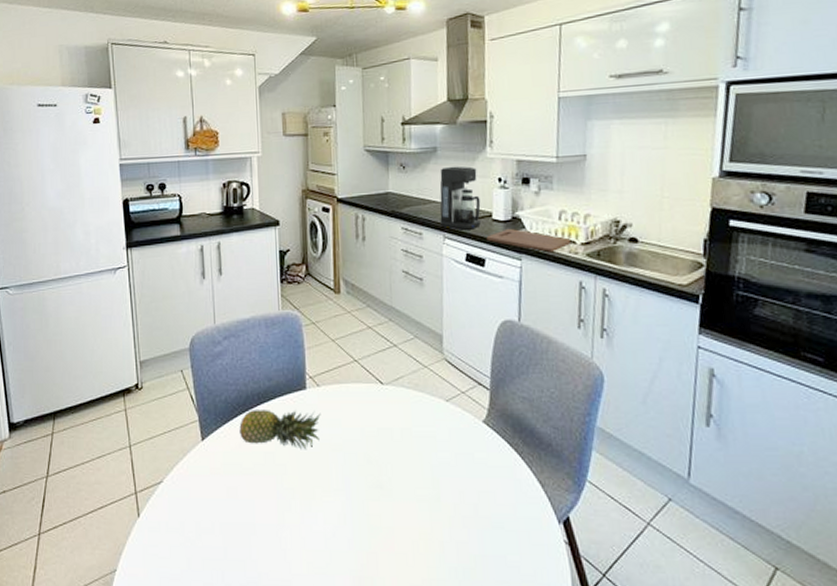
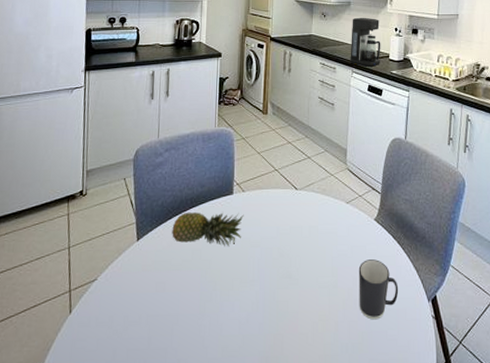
mug: none [465,470,519,542] -> present [358,259,399,320]
cutting board: present [486,229,570,253] -> none [384,67,445,87]

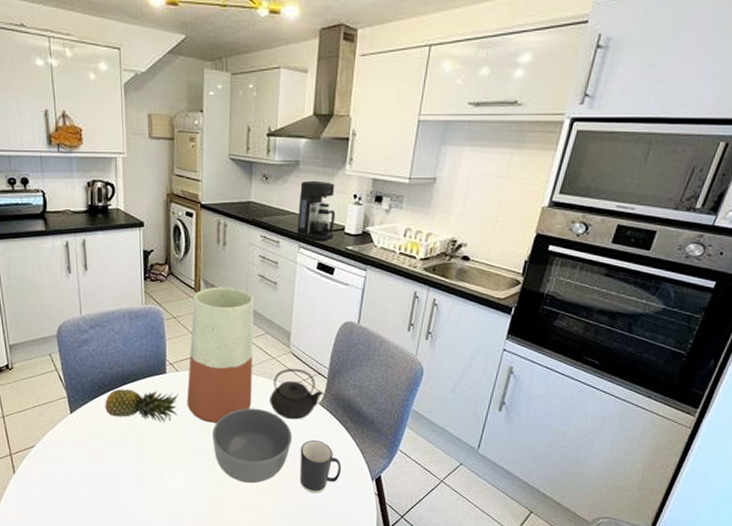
vase: none [251,108,315,245] -> present [187,286,255,423]
bowl: none [274,227,351,312] -> present [213,408,293,484]
teapot: none [329,184,378,238] -> present [270,368,323,420]

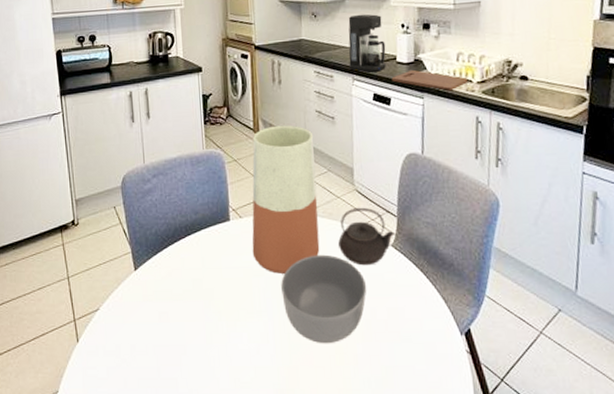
fruit: present [105,389,179,423] -> none [169,241,244,276]
mug: present [299,440,342,494] -> none [376,289,425,354]
cutting board: none [337,243,411,266] -> present [391,70,467,92]

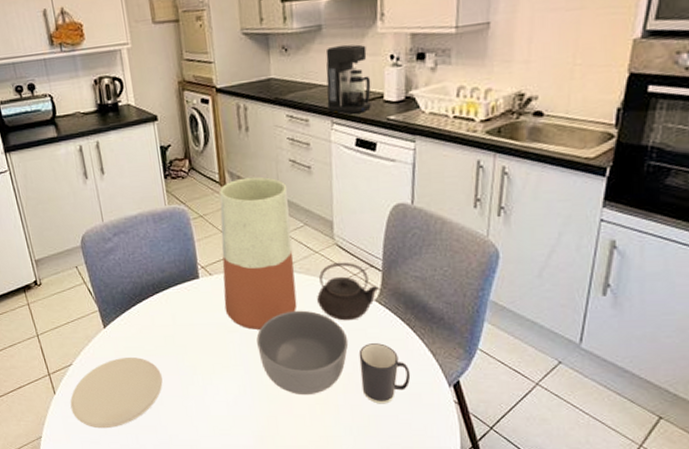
plate: none [92,302,188,382] -> present [70,357,163,429]
mug: none [376,289,425,354] -> present [358,343,411,404]
cutting board: present [391,70,467,92] -> none [377,109,469,133]

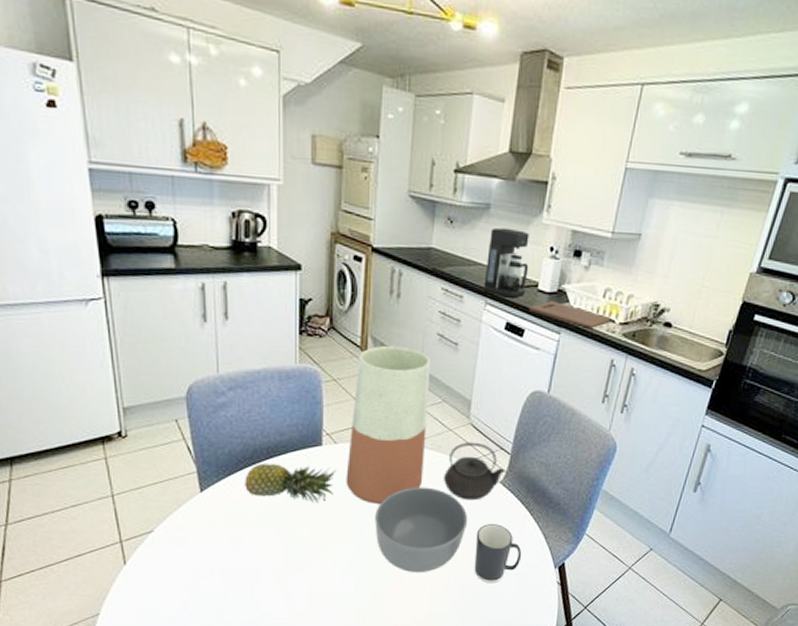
plate: present [70,357,163,429] -> none [143,526,263,605]
fruit: none [138,298,216,333] -> present [245,464,337,504]
cutting board: none [377,109,469,133] -> present [529,301,610,330]

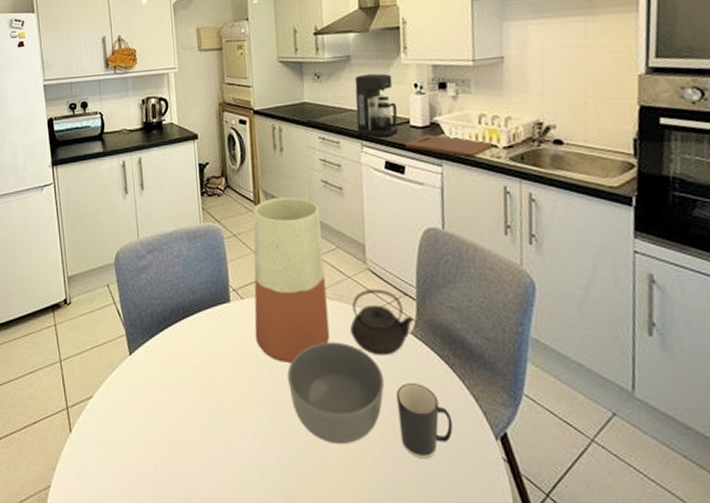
fruit: present [245,464,337,504] -> none [165,323,246,364]

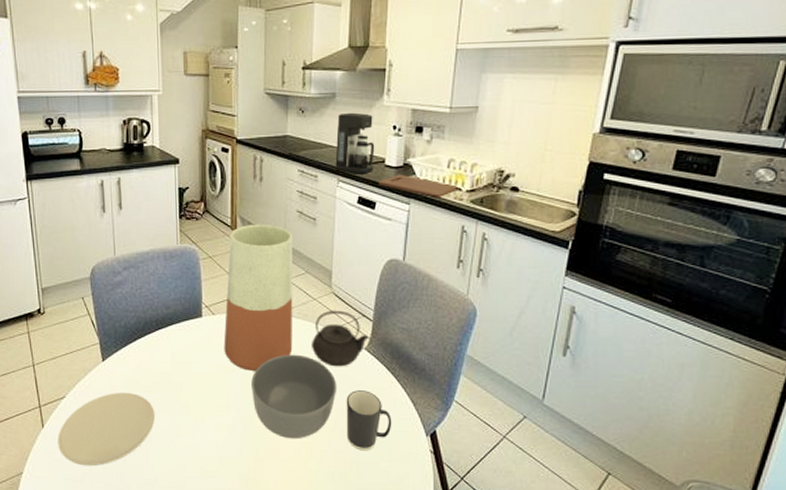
plate: none [86,391,187,478] -> present [58,393,155,466]

